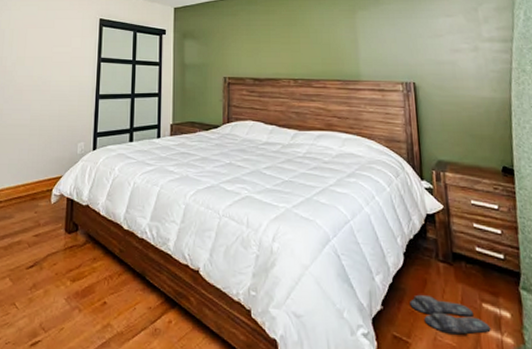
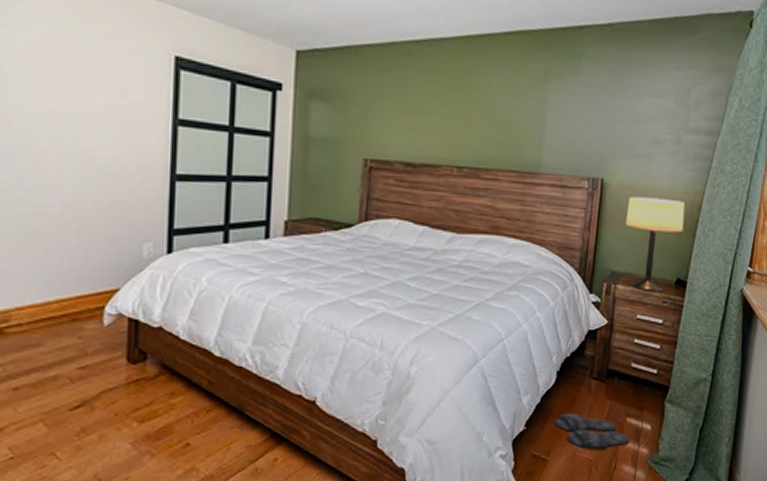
table lamp: none [441,96,498,180] -> present [625,196,685,293]

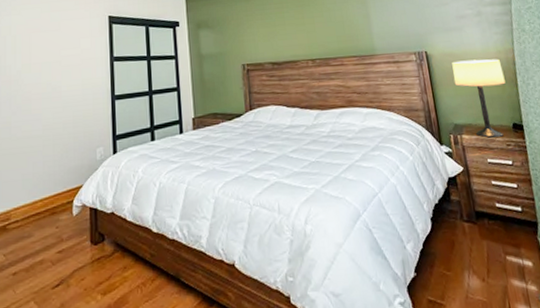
slippers: present [554,412,630,449] -> none [440,256,516,291]

